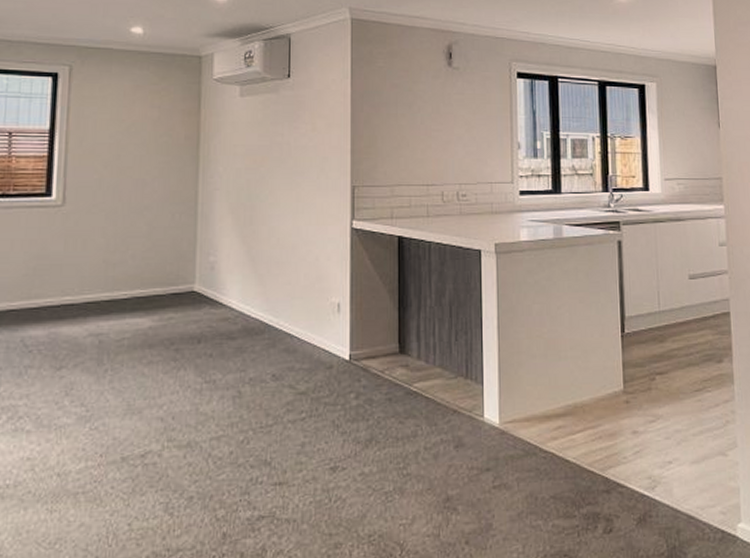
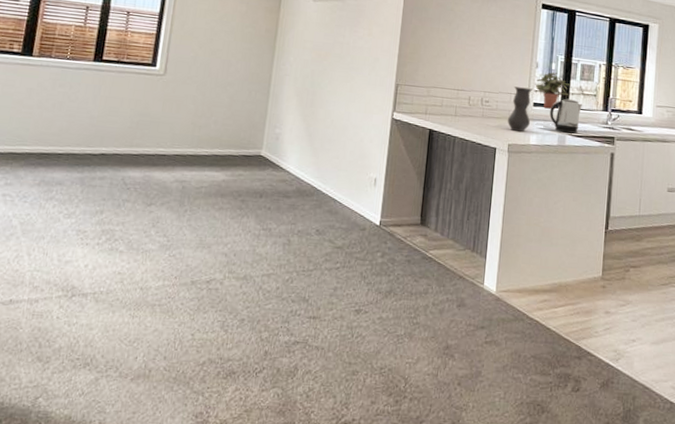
vase: none [491,174,519,228] -> present [508,86,532,133]
potted plant: none [519,151,561,196] -> present [535,72,570,110]
kettle: none [540,181,578,223] -> present [550,98,582,134]

